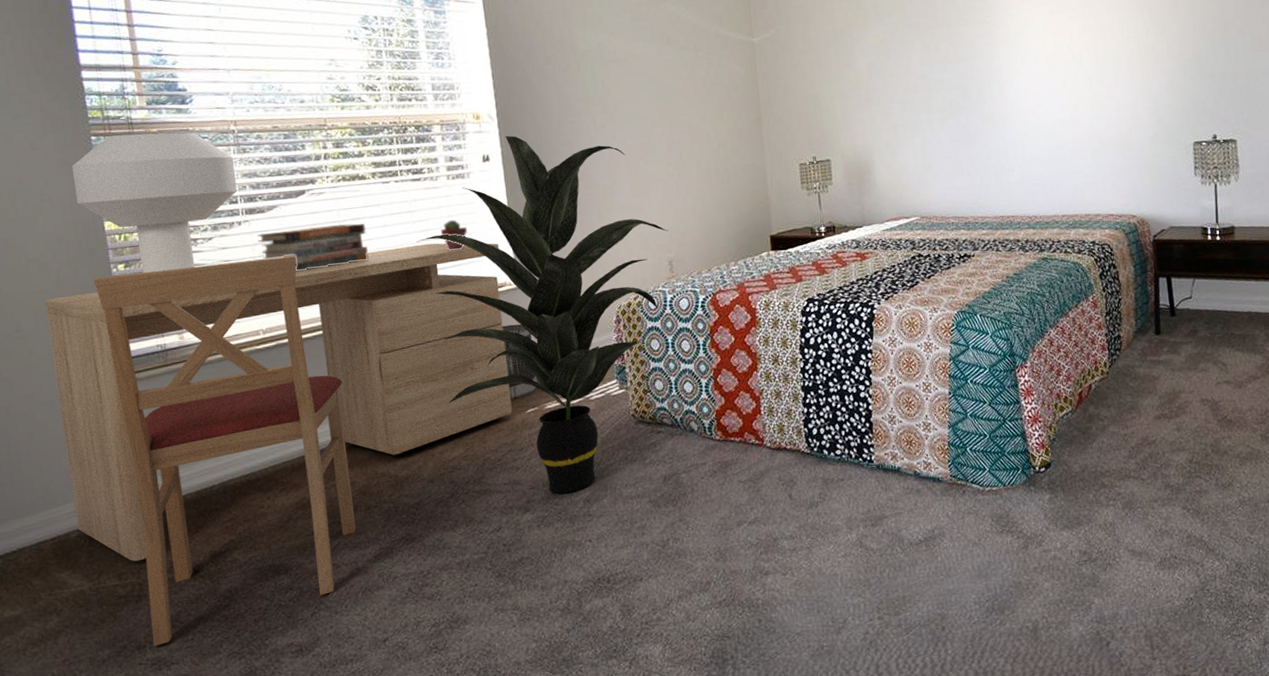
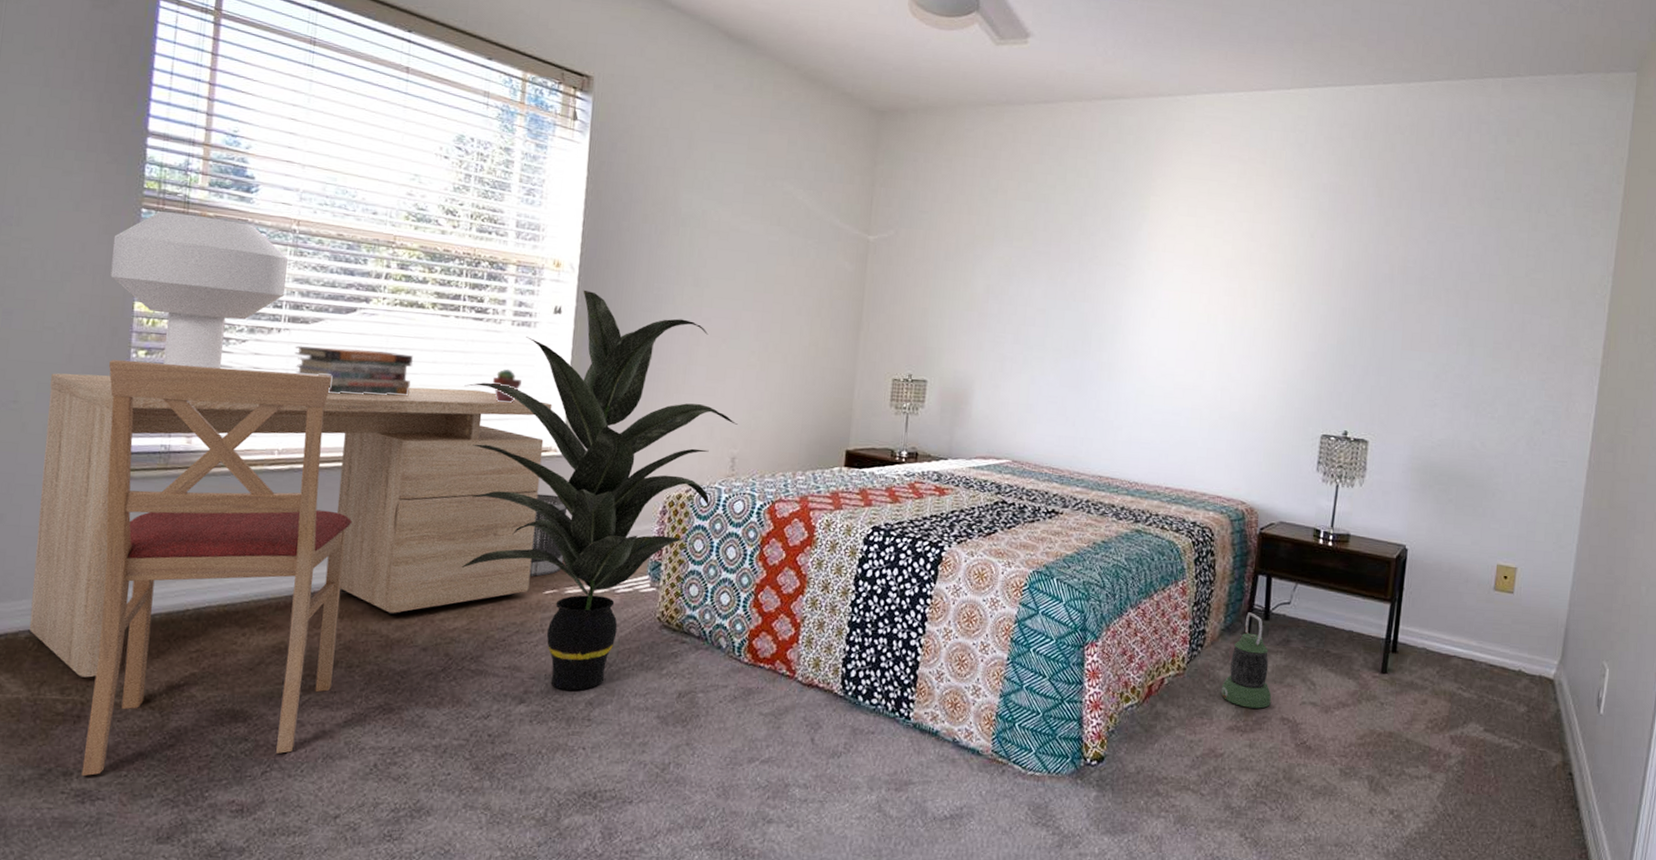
lantern: none [1143,312,1189,397] -> present [1221,612,1271,709]

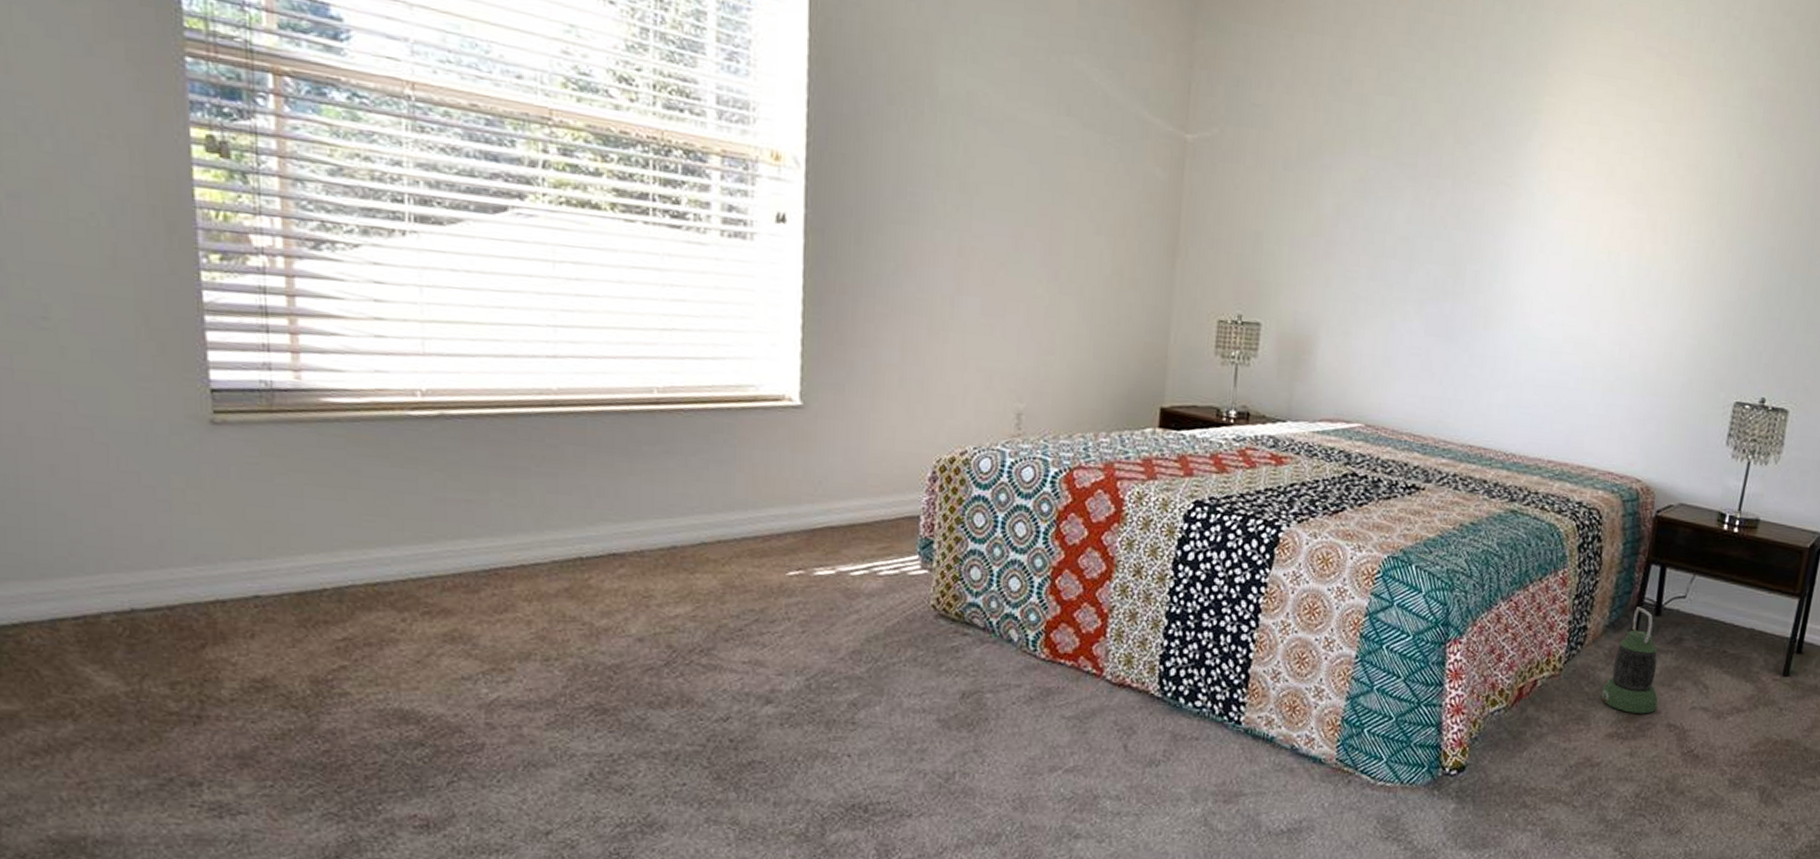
desk: present [29,373,552,678] -> none [89,281,782,671]
chair: present [81,360,353,777] -> none [169,265,531,787]
table lamp: present [110,211,288,369] -> none [150,62,406,282]
book stack: present [294,345,414,396] -> none [428,253,593,324]
indoor plant: present [461,289,738,691] -> none [664,192,1023,689]
potted succulent: present [492,369,522,403] -> none [700,293,739,337]
wastebasket: present [529,494,568,577] -> none [767,453,811,554]

